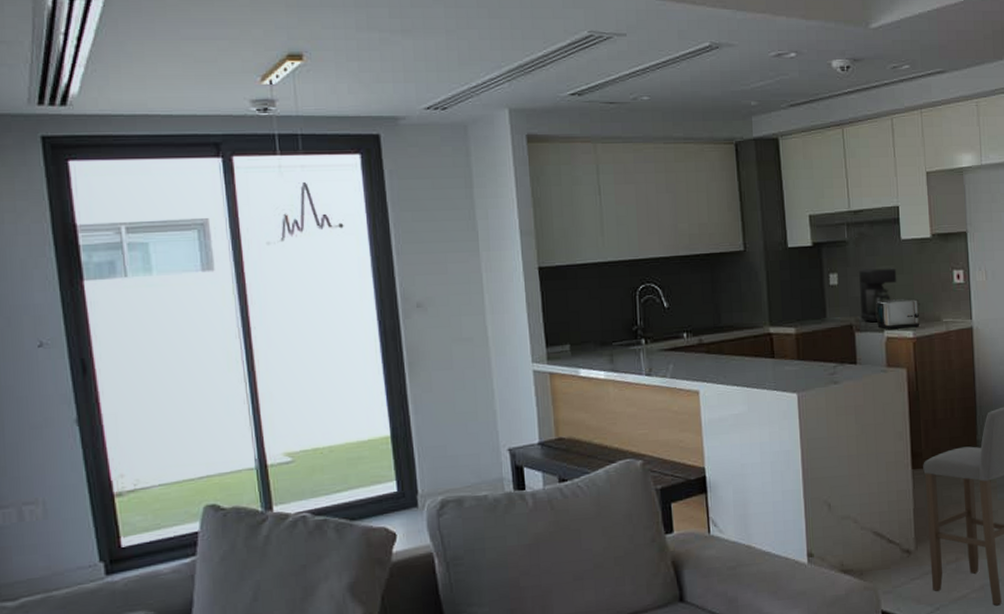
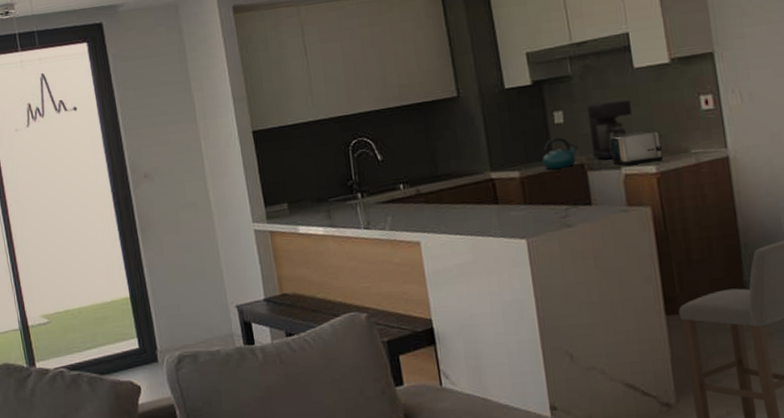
kettle: none [816,298,849,328] -> present [542,137,579,170]

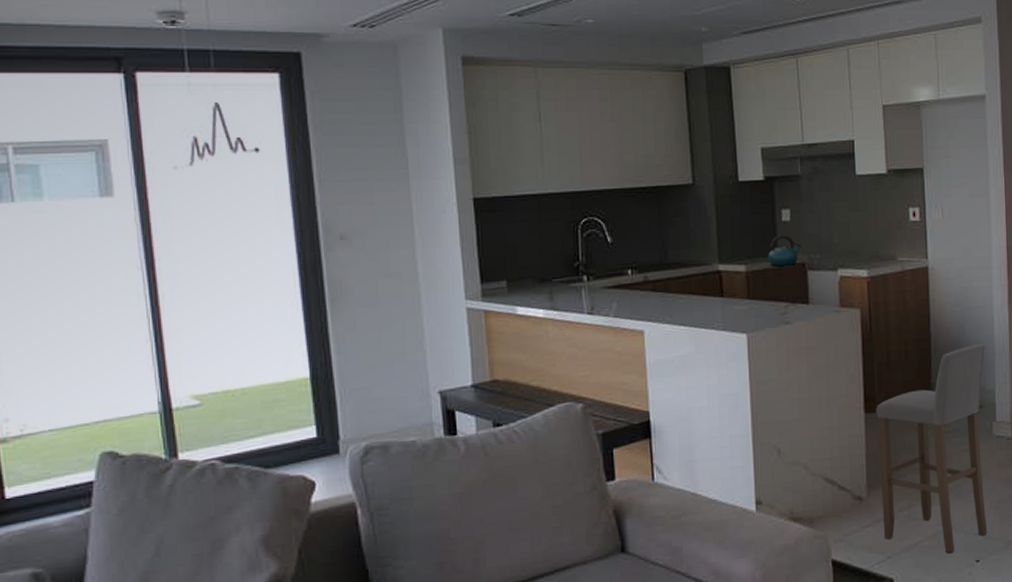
coffee maker: present [587,99,633,160] -> none [812,203,852,261]
toaster: present [609,130,664,167] -> none [830,235,875,269]

